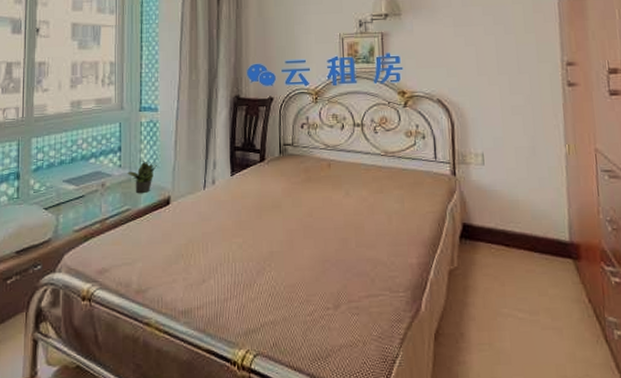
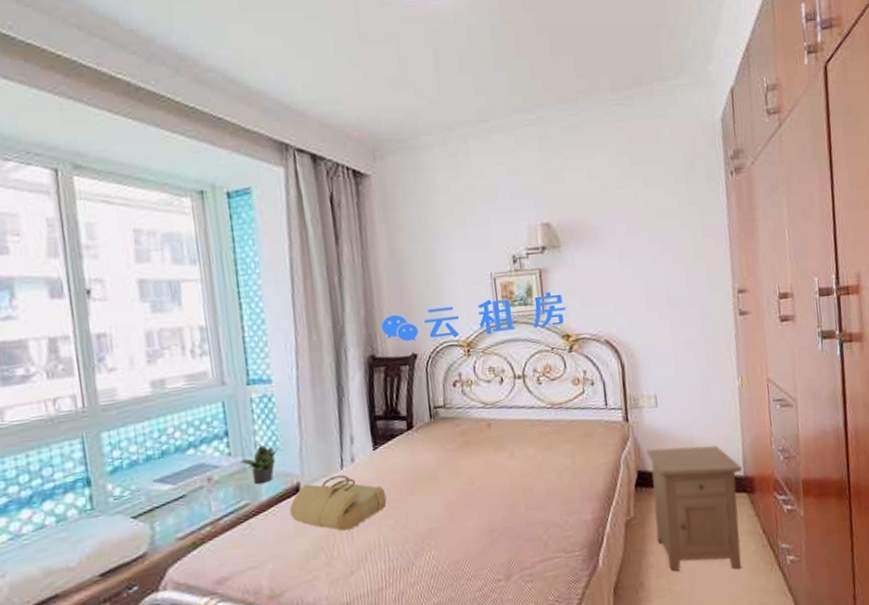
handbag: none [160,194,238,243] -> present [289,475,387,531]
nightstand: none [471,204,569,335] -> present [645,445,743,572]

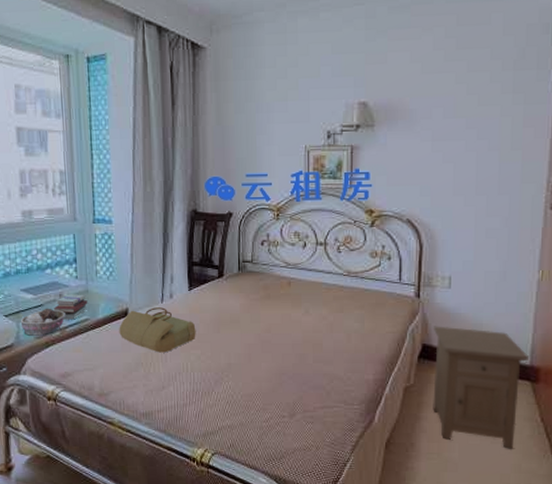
decorative basket: none [155,498,218,538] -> present [20,308,66,336]
books: none [200,474,247,510] -> present [53,294,88,320]
potted plant: present [240,444,278,485] -> none [84,273,114,305]

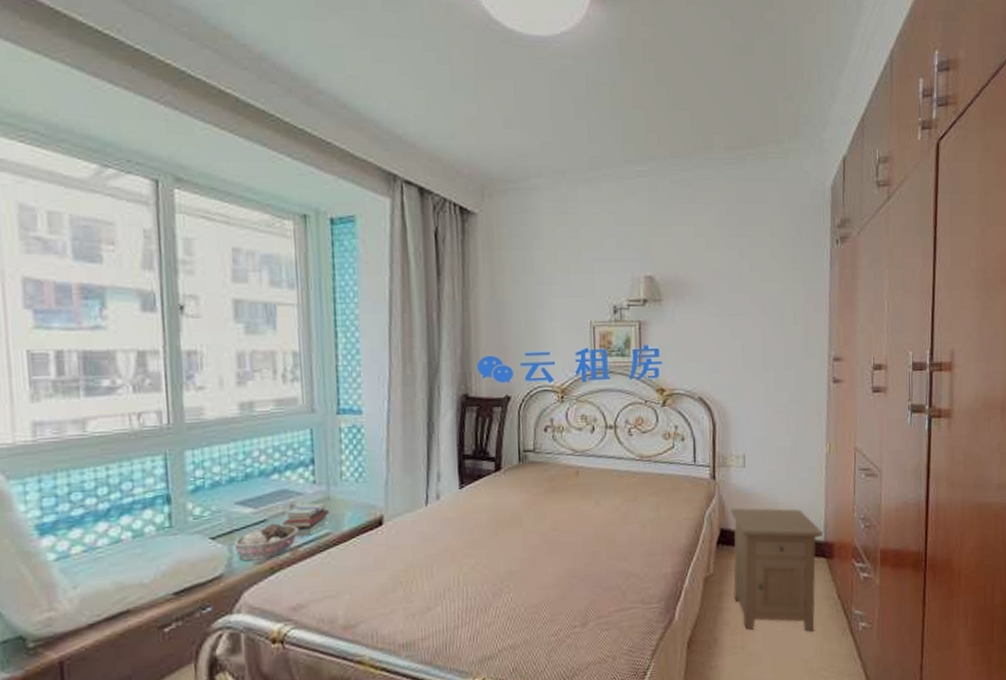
handbag: present [119,307,196,353] -> none [371,511,469,567]

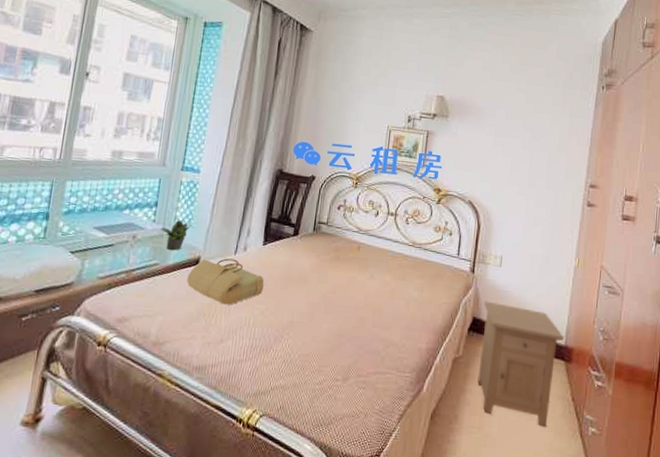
decorative basket: present [234,523,299,562] -> none [86,248,136,276]
books: present [281,502,329,537] -> none [123,237,161,263]
potted plant: none [325,474,364,515] -> present [161,219,191,251]
handbag: none [371,511,469,567] -> present [187,258,265,305]

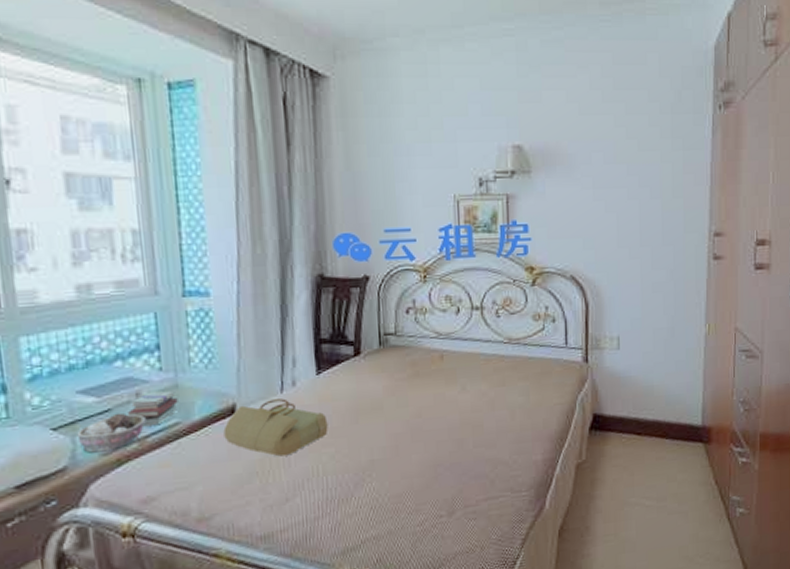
decorative basket: none [86,248,136,276] -> present [77,413,146,453]
books: none [123,237,161,263] -> present [126,390,178,427]
potted plant: present [161,219,191,251] -> none [172,361,214,403]
nightstand: present [477,301,565,427] -> none [603,392,701,519]

